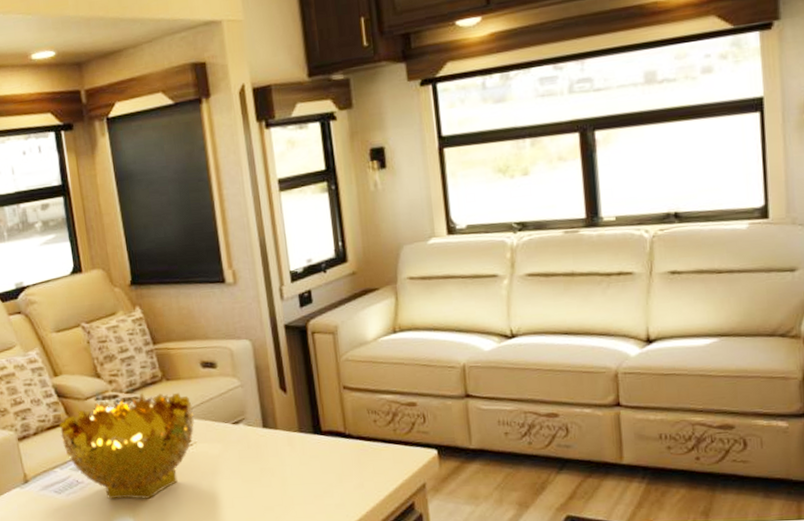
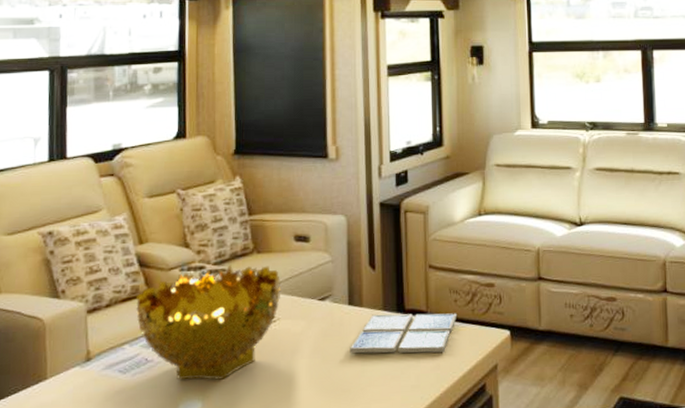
drink coaster: none [269,433,378,474] -> present [350,313,457,354]

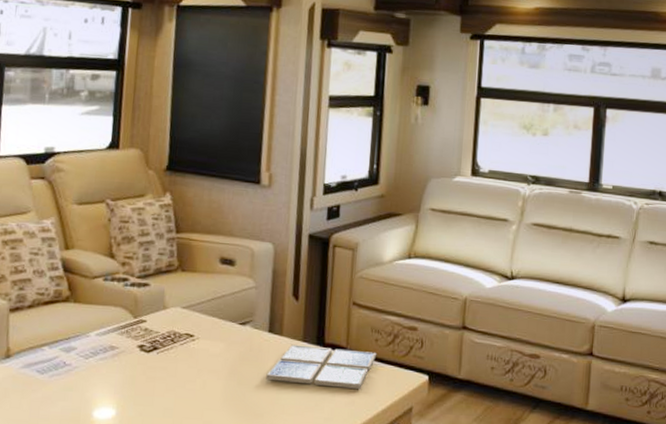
decorative bowl: present [136,265,281,381] -> none [57,280,203,392]

